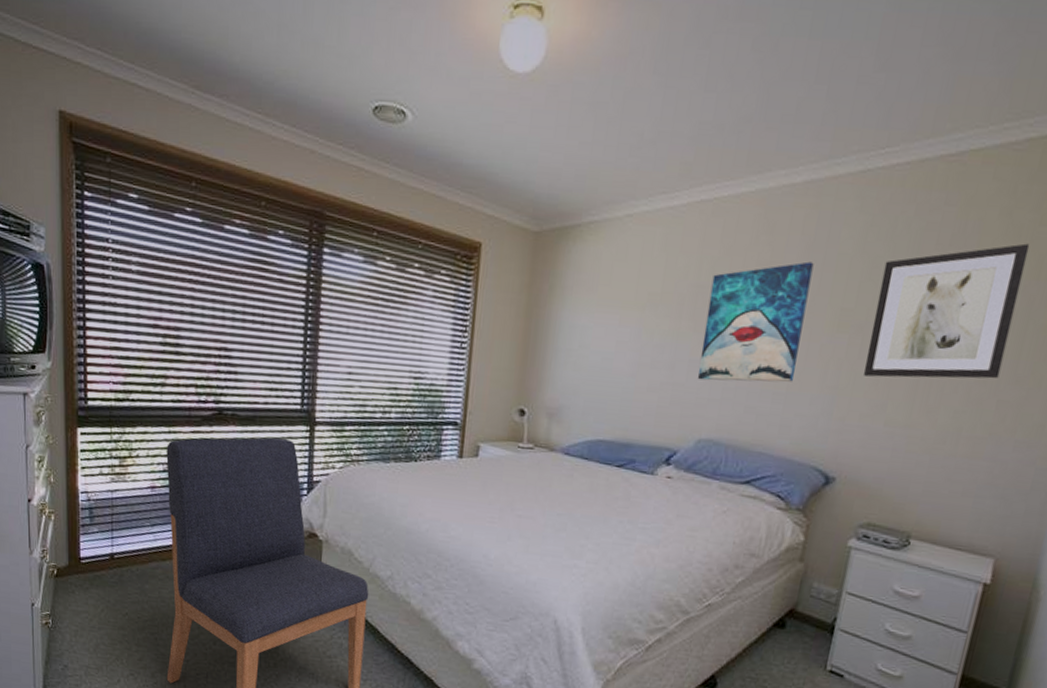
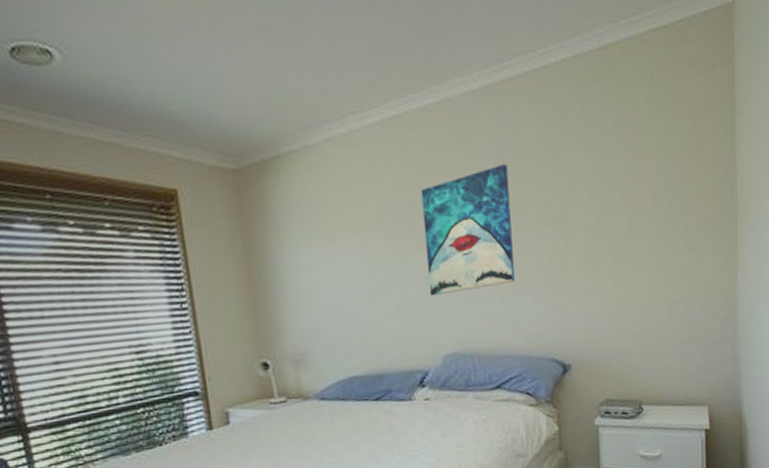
wall art: present [863,243,1030,379] -> none [566,123,676,264]

